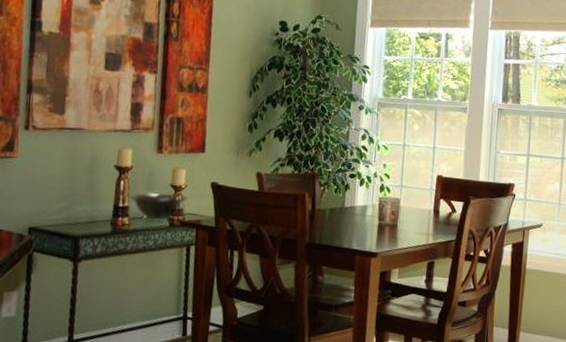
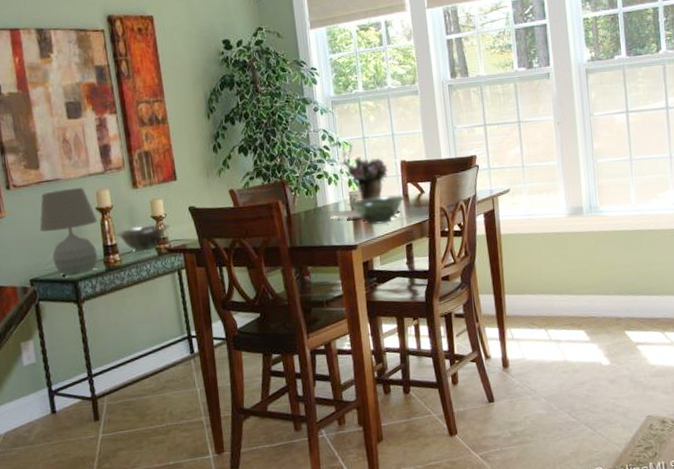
table lamp: none [50,139,114,232] -> present [39,187,98,276]
flower arrangement: none [354,143,428,226] -> present [329,141,400,219]
bowl: none [376,207,436,236] -> present [348,195,406,225]

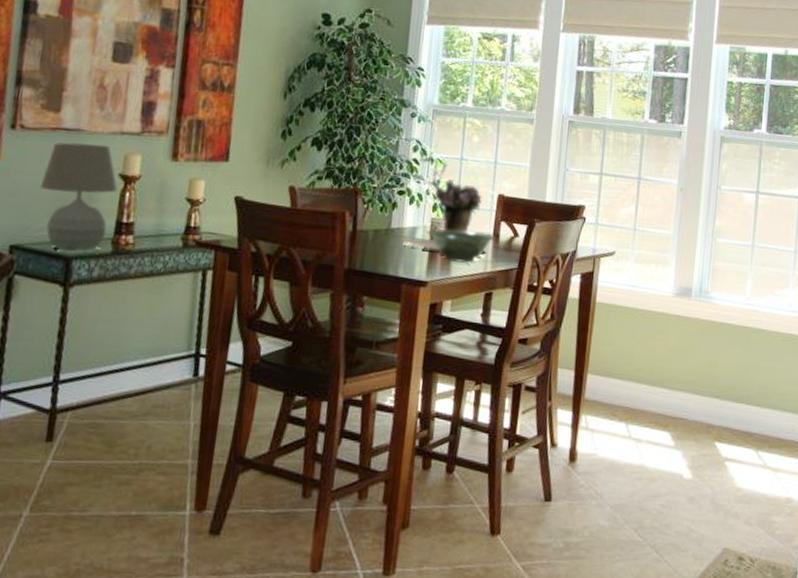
decorative bowl: present [115,223,169,253] -> none [135,206,206,240]

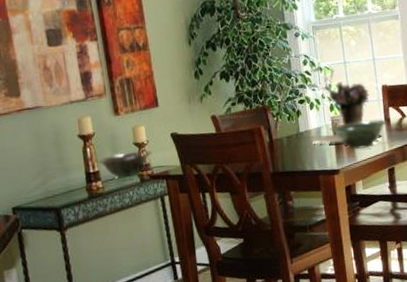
table lamp: present [40,142,118,252] -> none [21,114,81,204]
decorative bowl: none [135,206,206,240] -> present [97,150,152,180]

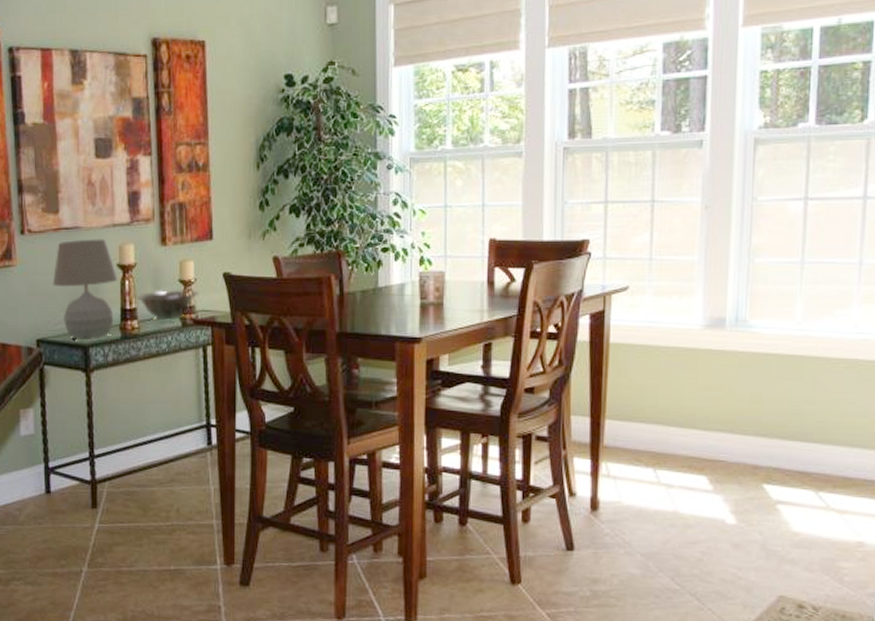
table lamp: none [21,114,81,204] -> present [52,238,118,340]
flower arrangement: present [311,66,382,144] -> none [391,208,481,305]
bowl: present [330,120,387,149] -> none [416,280,490,315]

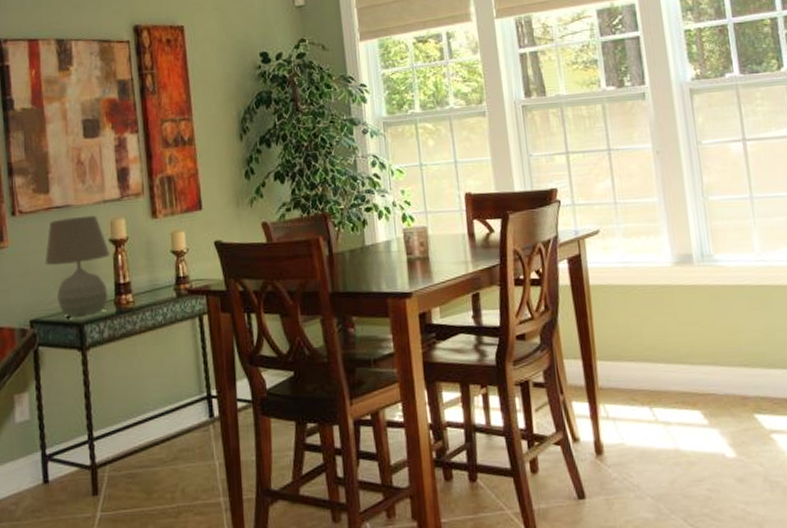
decorative bowl: present [136,290,198,321] -> none [129,259,191,293]

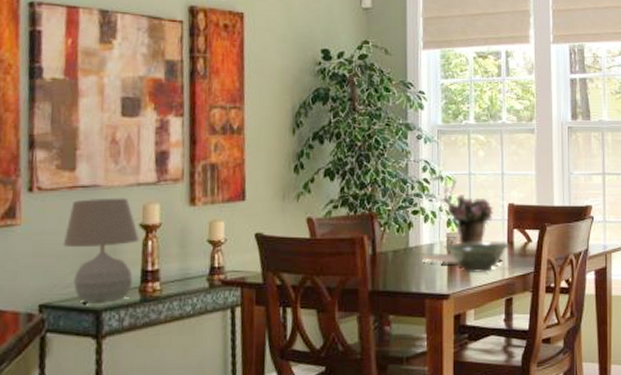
flower arrangement: none [379,169,464,261] -> present [421,175,502,263]
bowl: none [401,234,471,269] -> present [444,240,510,272]

